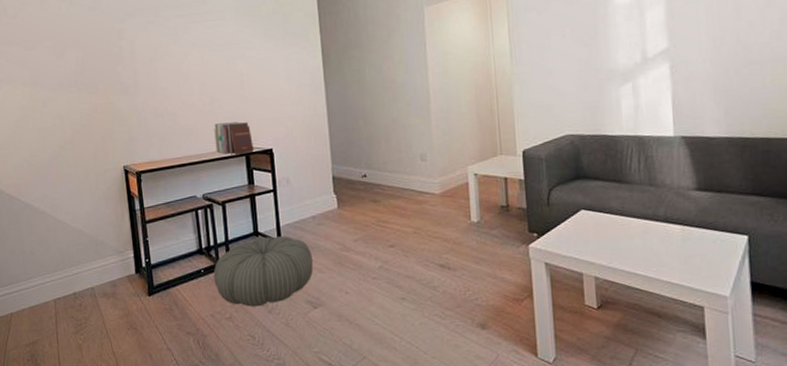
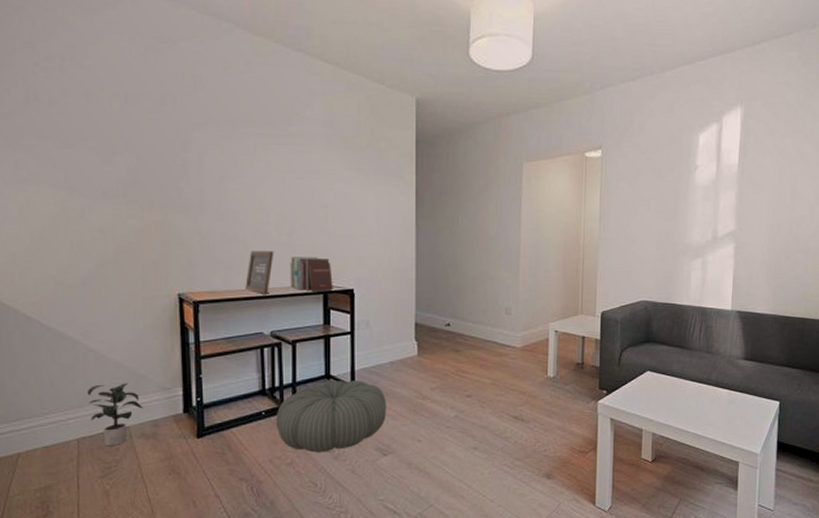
potted plant: none [58,248,103,306] -> present [86,383,143,447]
picture frame: none [177,120,200,161] -> present [245,251,274,294]

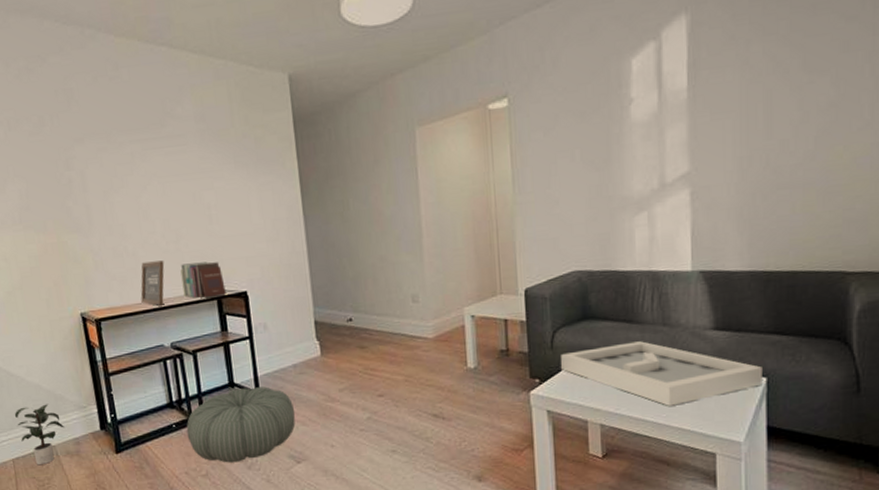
decorative tray: none [624,364,777,421] -> present [560,341,762,407]

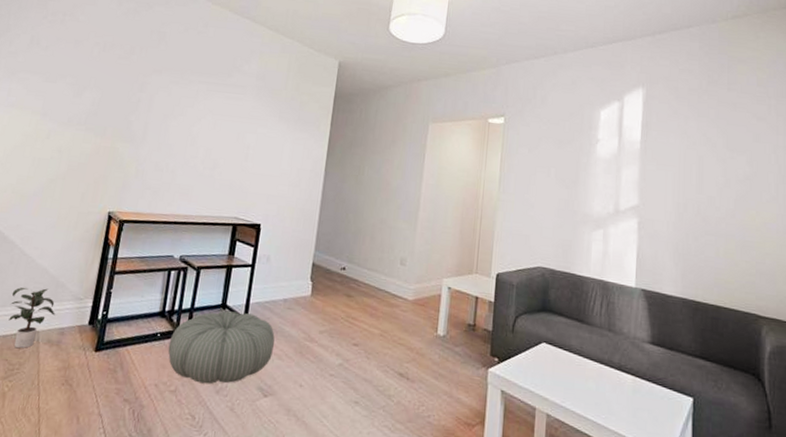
picture frame: present [140,260,165,306] -> none [166,180,197,220]
books: present [180,261,226,298] -> none [205,189,244,224]
decorative tray: present [560,341,762,407] -> none [517,338,690,410]

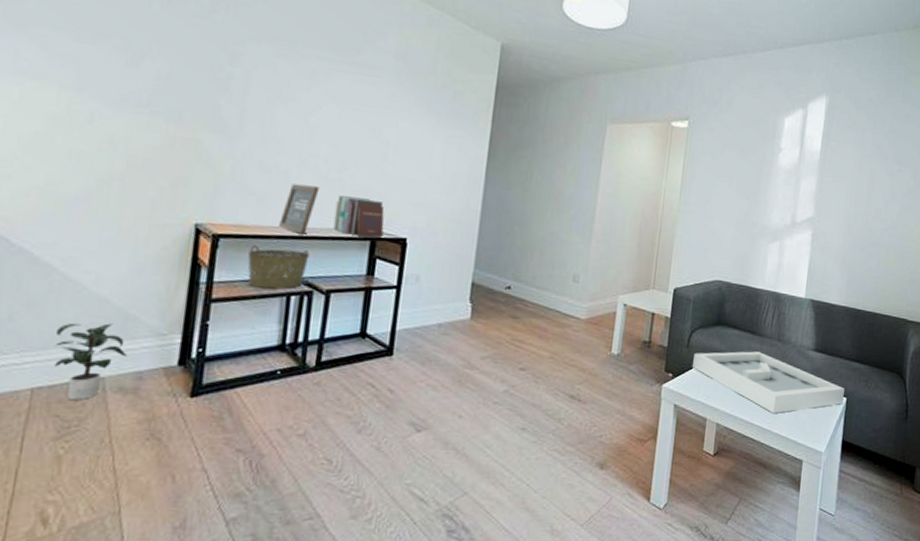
basket: none [141,228,187,265] -> present [247,245,310,290]
picture frame: none [166,180,197,220] -> present [279,183,320,234]
pouf: present [168,311,275,384] -> none [292,340,429,424]
books: none [205,189,244,224] -> present [333,195,385,238]
decorative tray: none [517,338,690,410] -> present [691,351,845,414]

